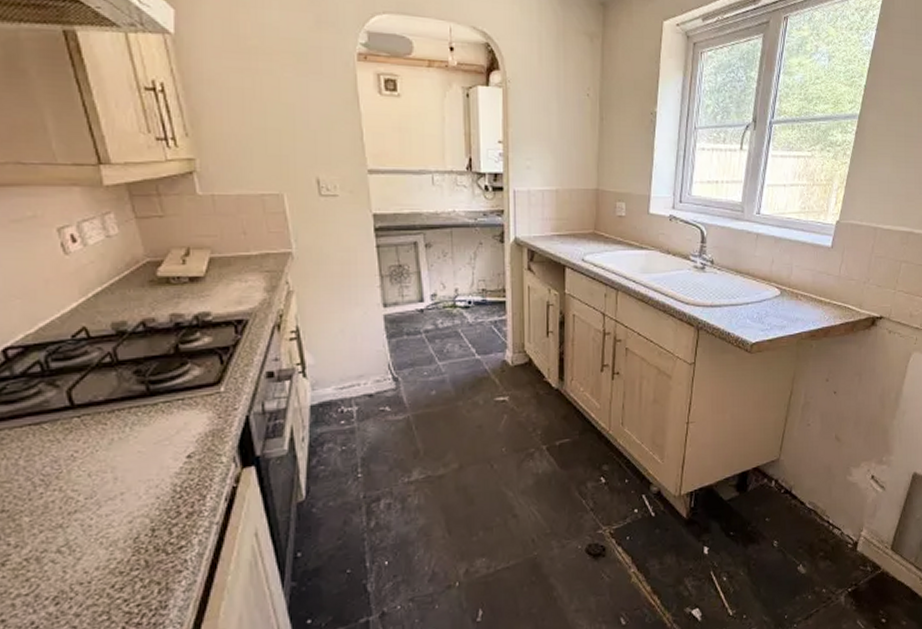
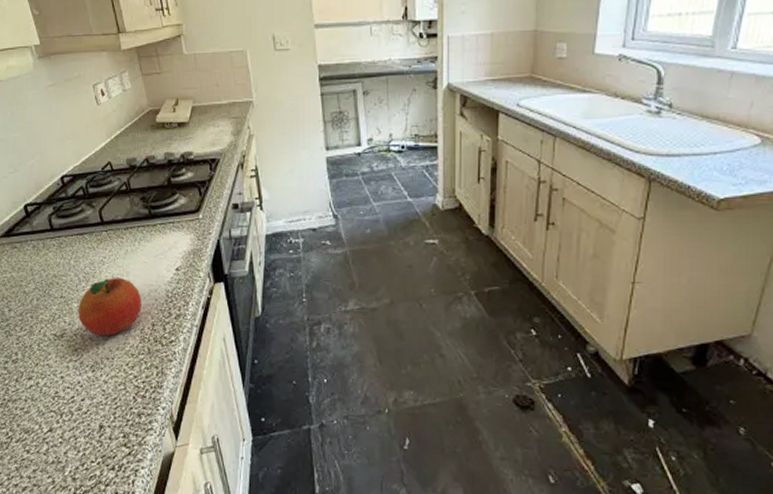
fruit: none [31,475,135,556] -> present [78,278,141,337]

